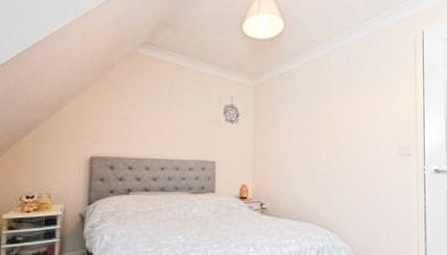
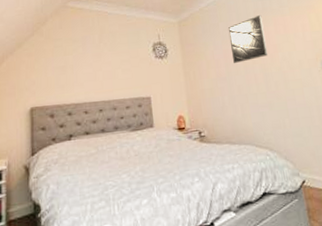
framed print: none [307,88,345,138] -> present [229,14,268,63]

